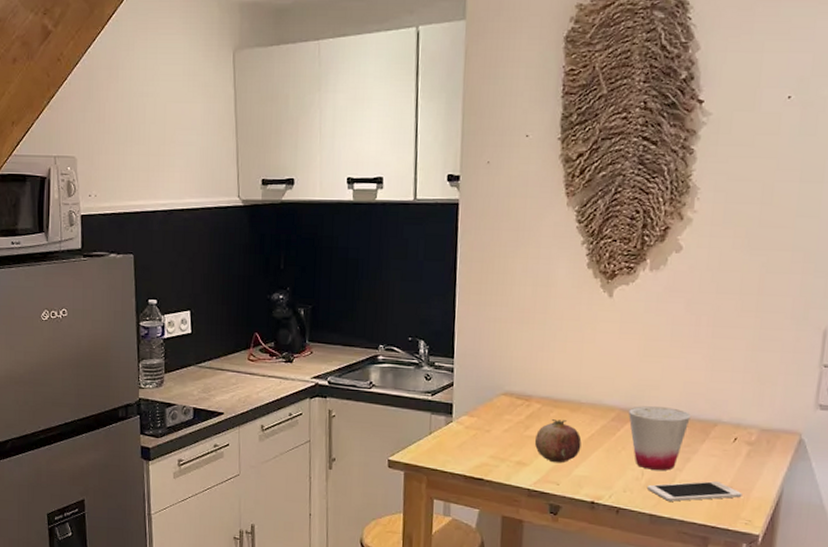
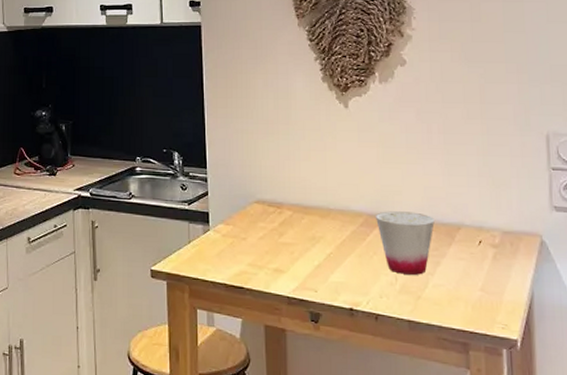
fruit: present [534,419,582,464] -> none [289,226,334,270]
cell phone: present [646,481,742,502] -> none [402,285,495,307]

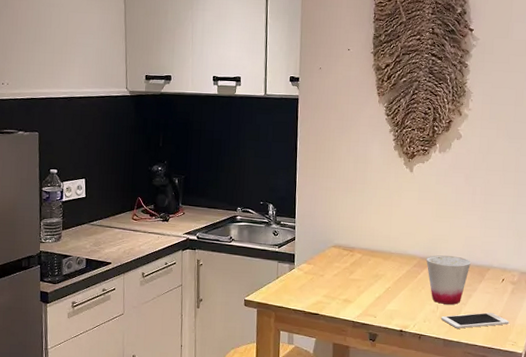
cell phone: none [402,285,495,307] -> present [440,312,509,329]

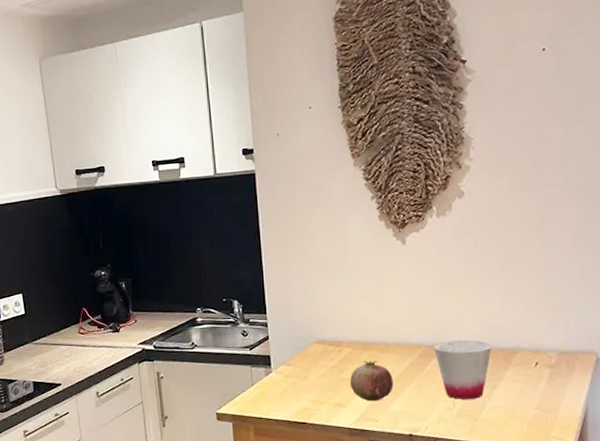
fruit: none [357,266,392,301] -> present [349,361,394,402]
cell phone: present [440,312,509,329] -> none [459,405,550,427]

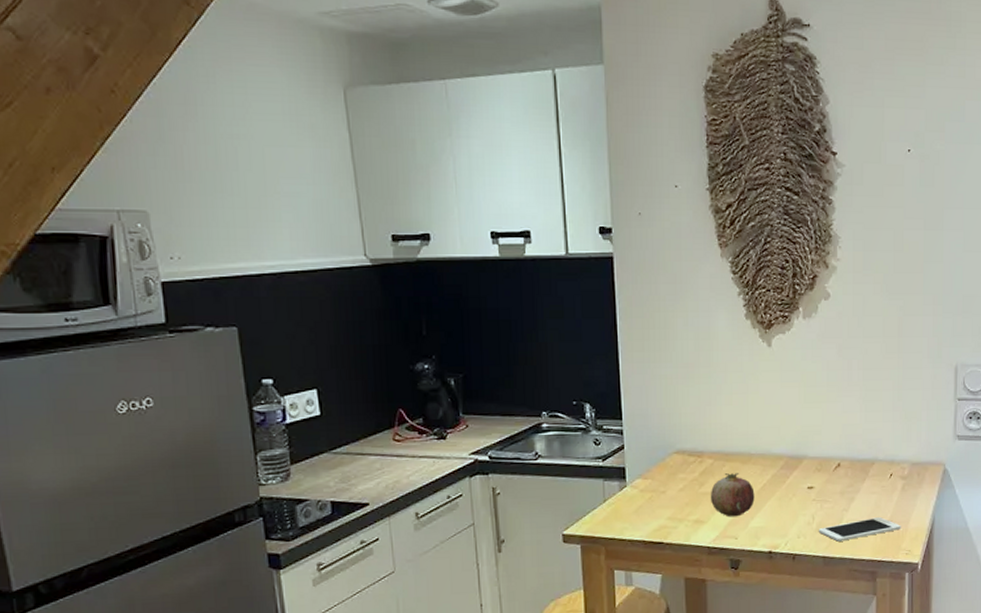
cup: present [433,340,492,399] -> none [795,450,851,513]
cell phone: none [459,405,550,427] -> present [818,517,901,542]

